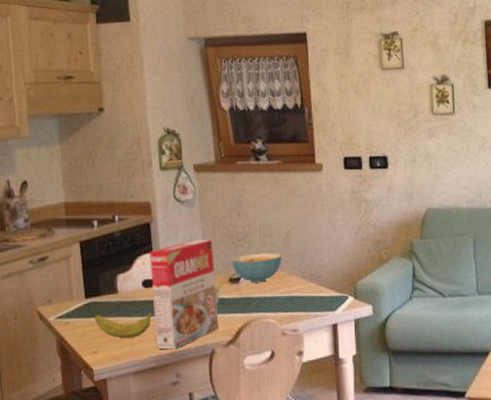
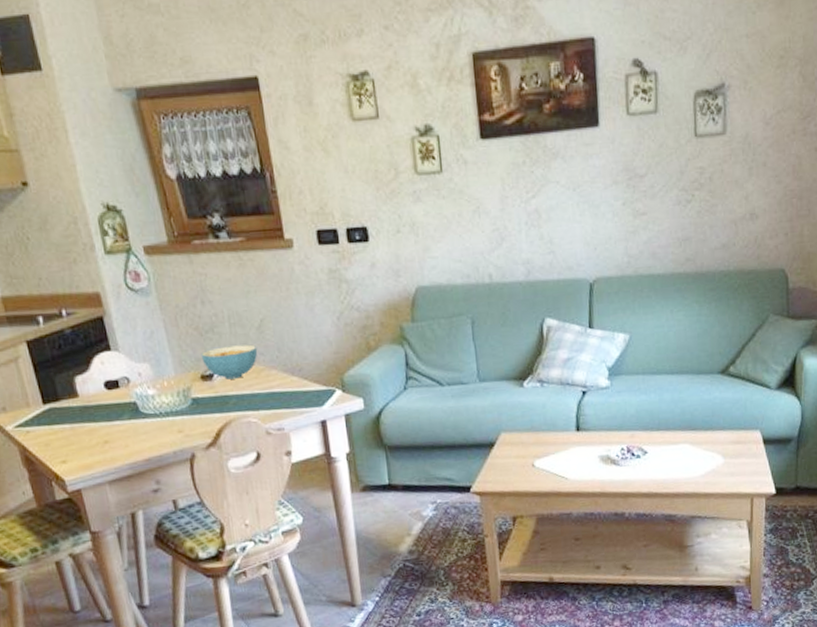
banana: present [94,311,153,339] -> none [56,415,122,446]
cereal box: present [150,239,219,350] -> none [107,332,196,456]

